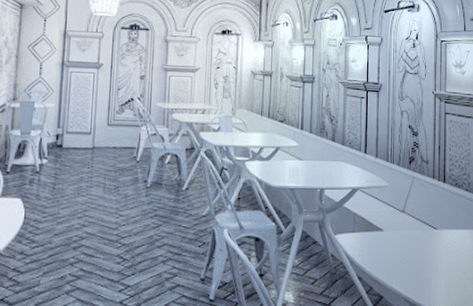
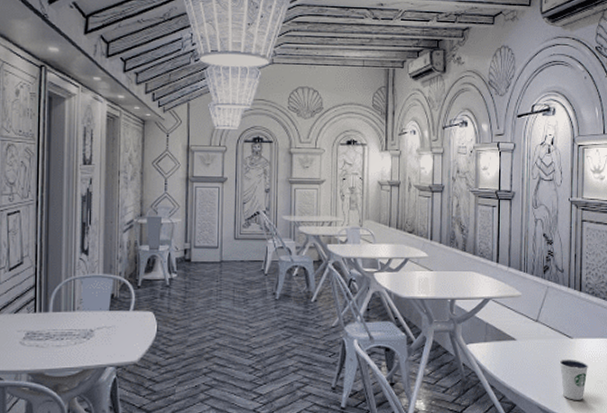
dixie cup: none [424,250,452,292] -> present [559,359,588,400]

